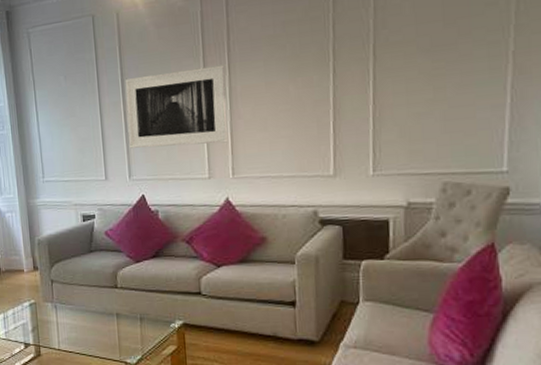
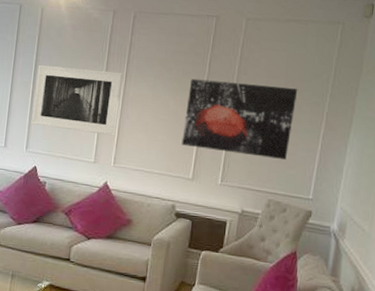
wall art: none [311,29,465,137] -> present [181,78,298,161]

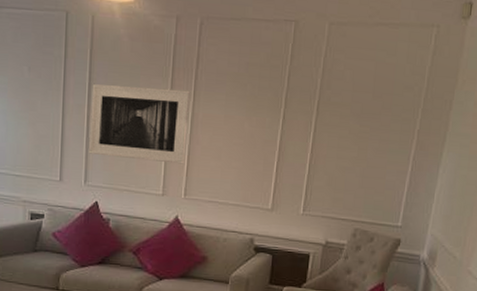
wall art: present [181,78,298,161] -> none [259,95,387,185]

